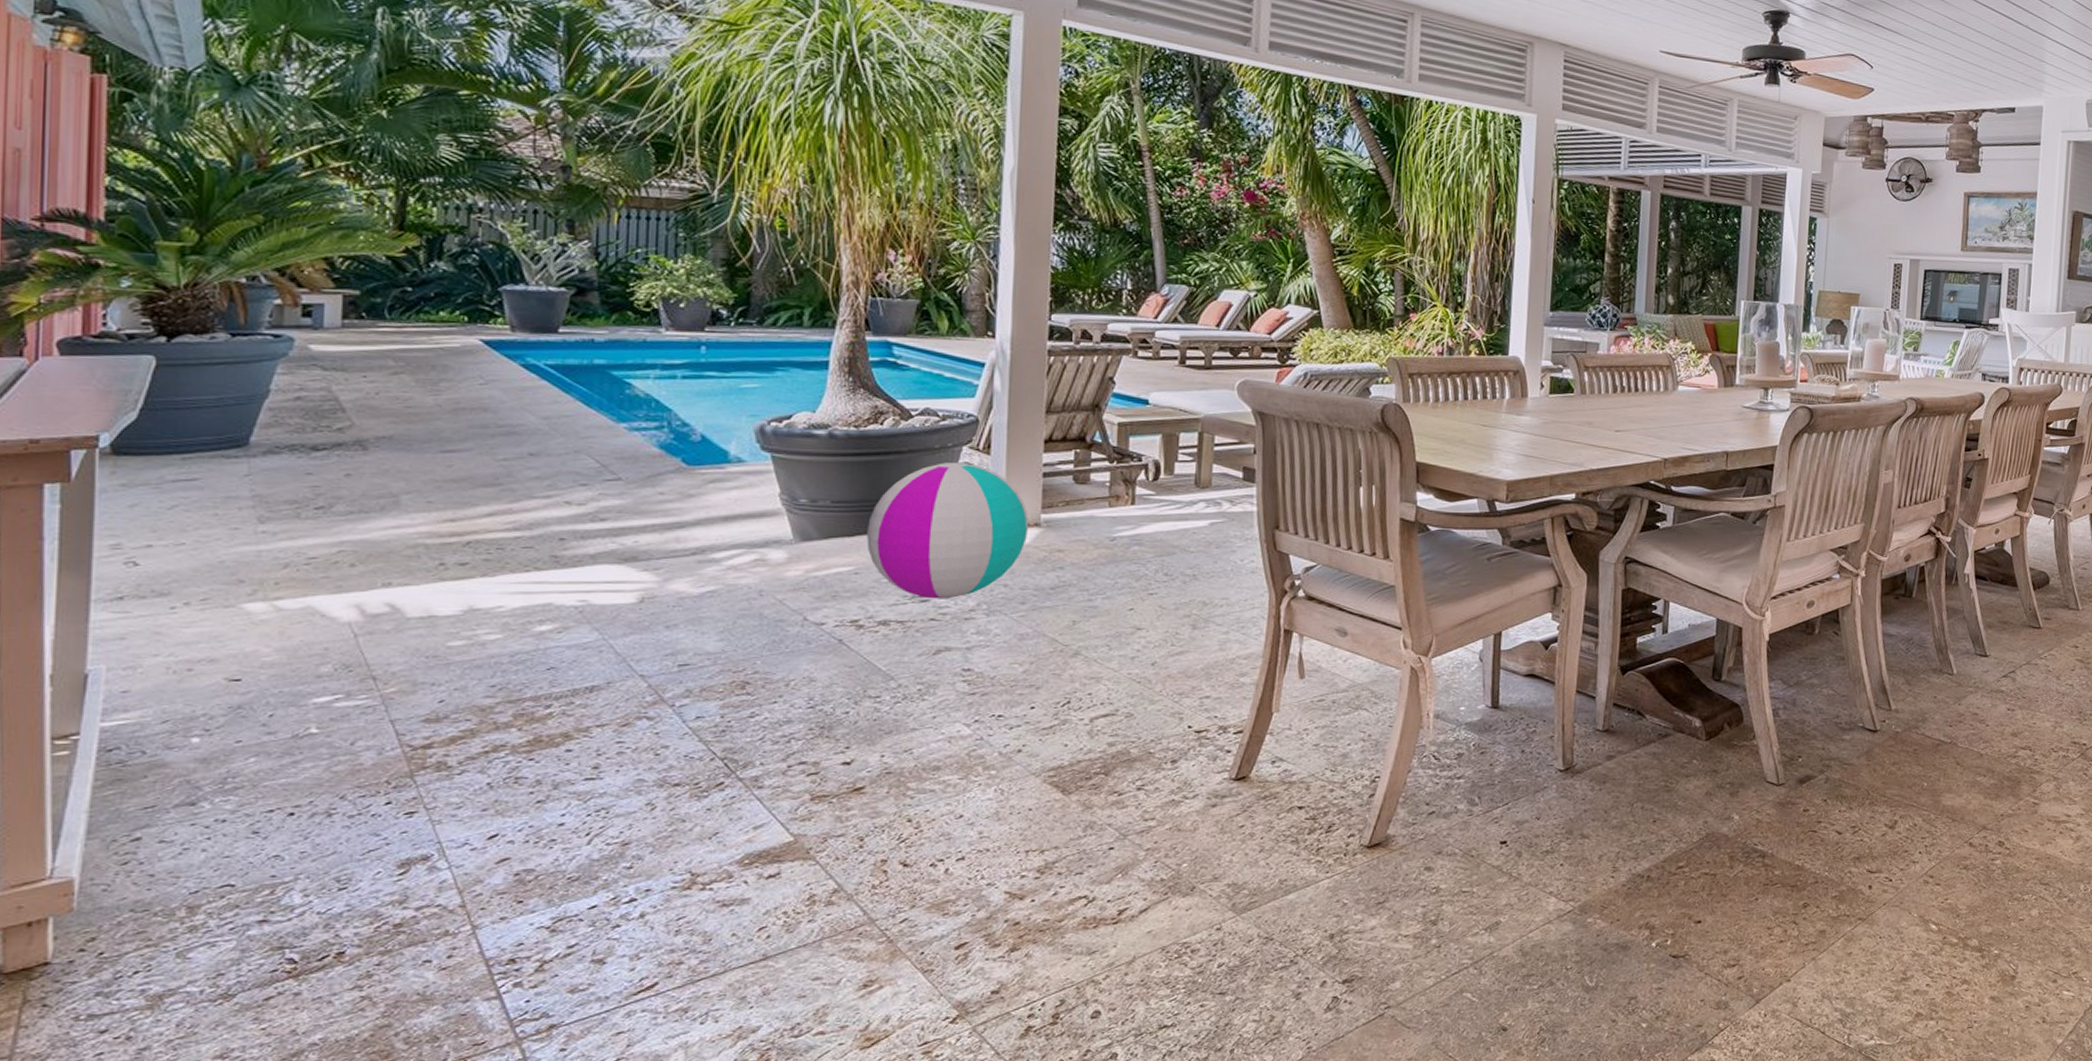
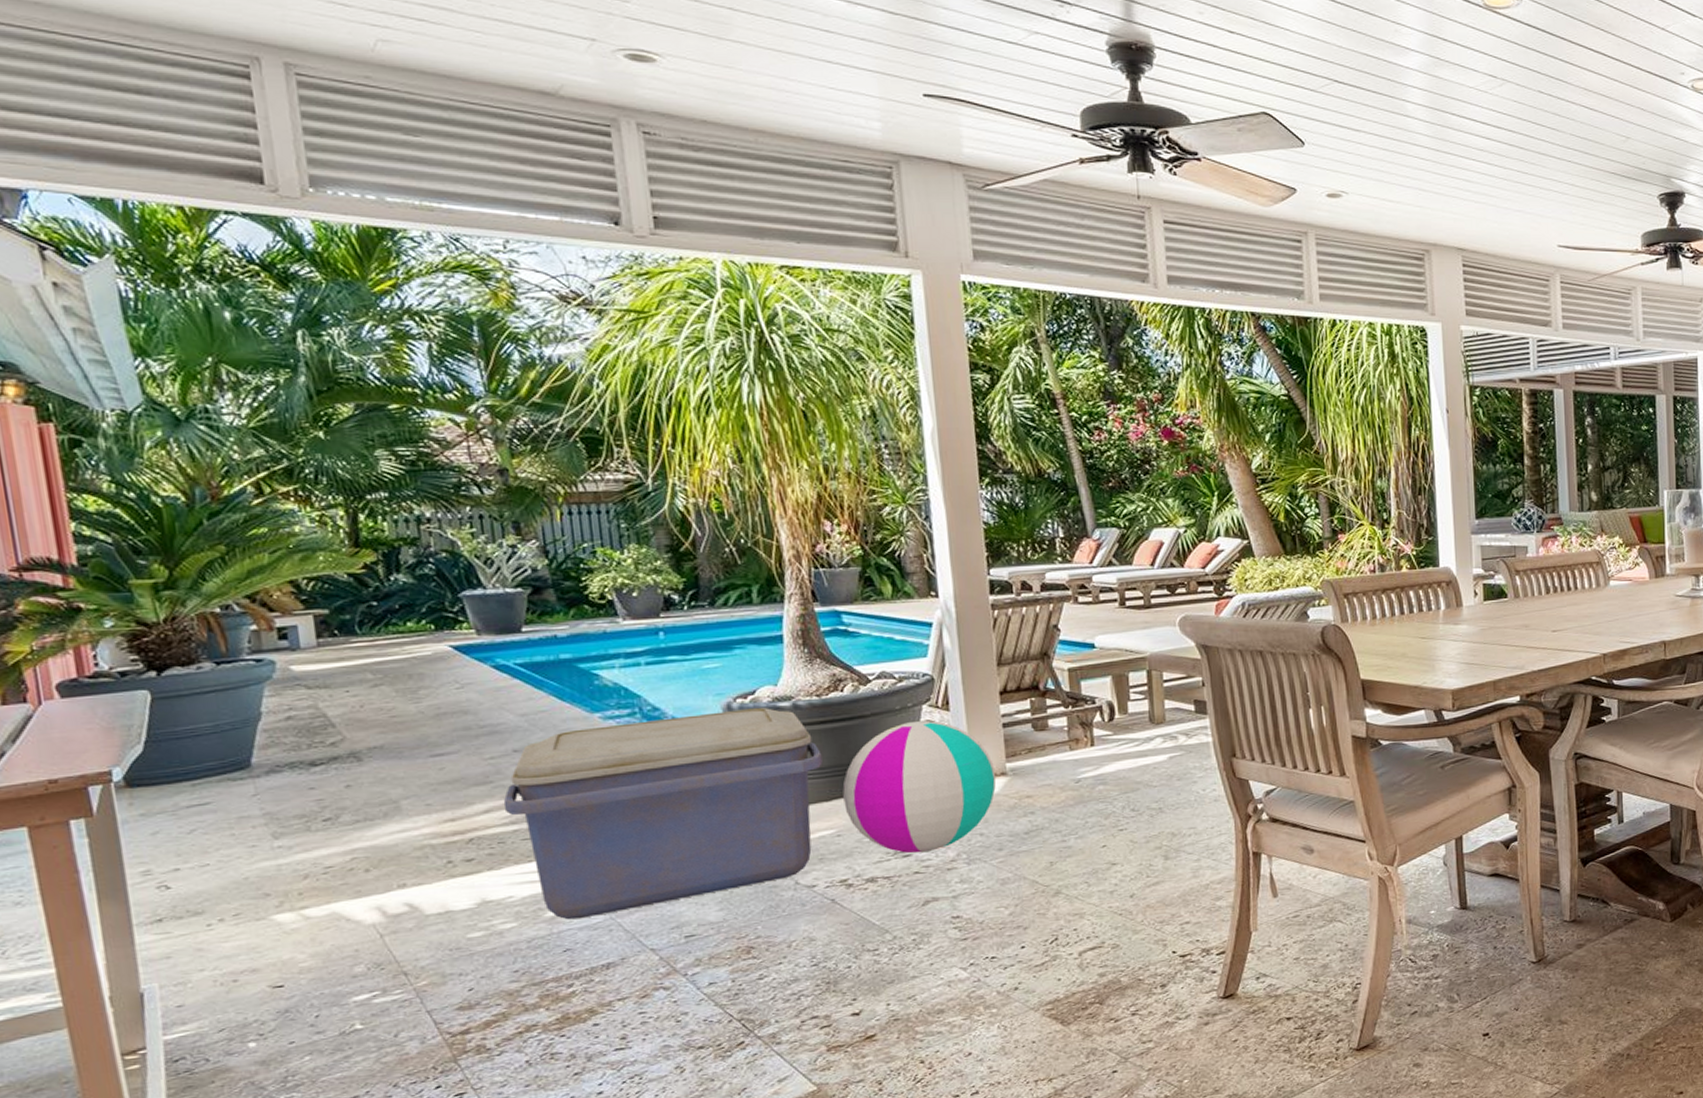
cooler: none [509,433,851,637] -> present [503,708,823,920]

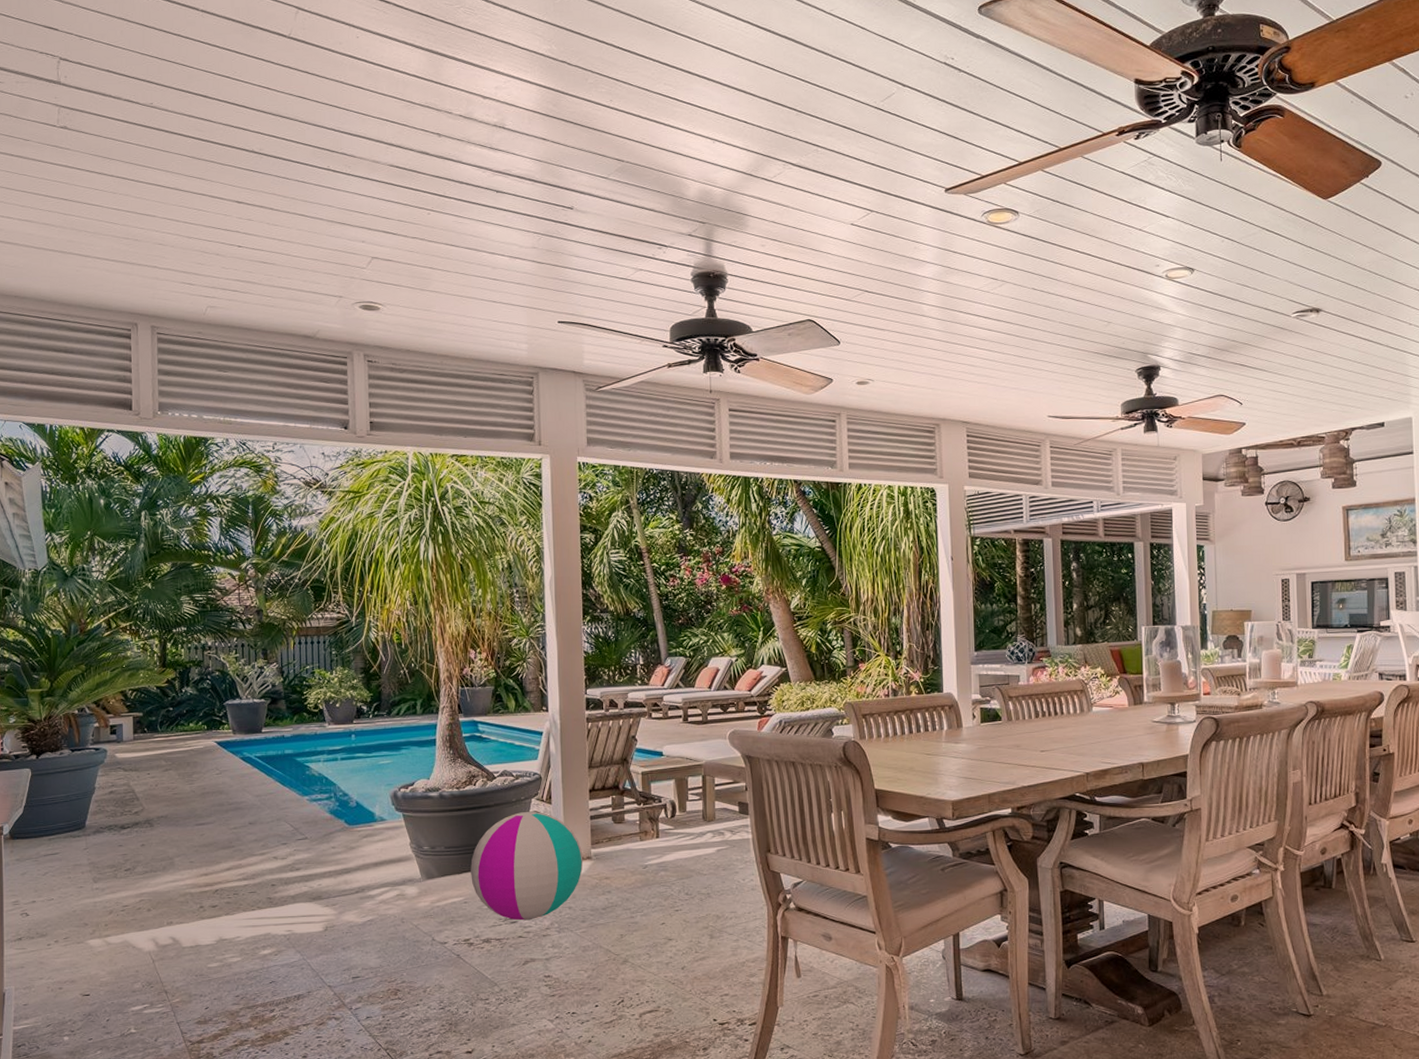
cooler: present [503,708,823,920] -> none [239,797,457,958]

